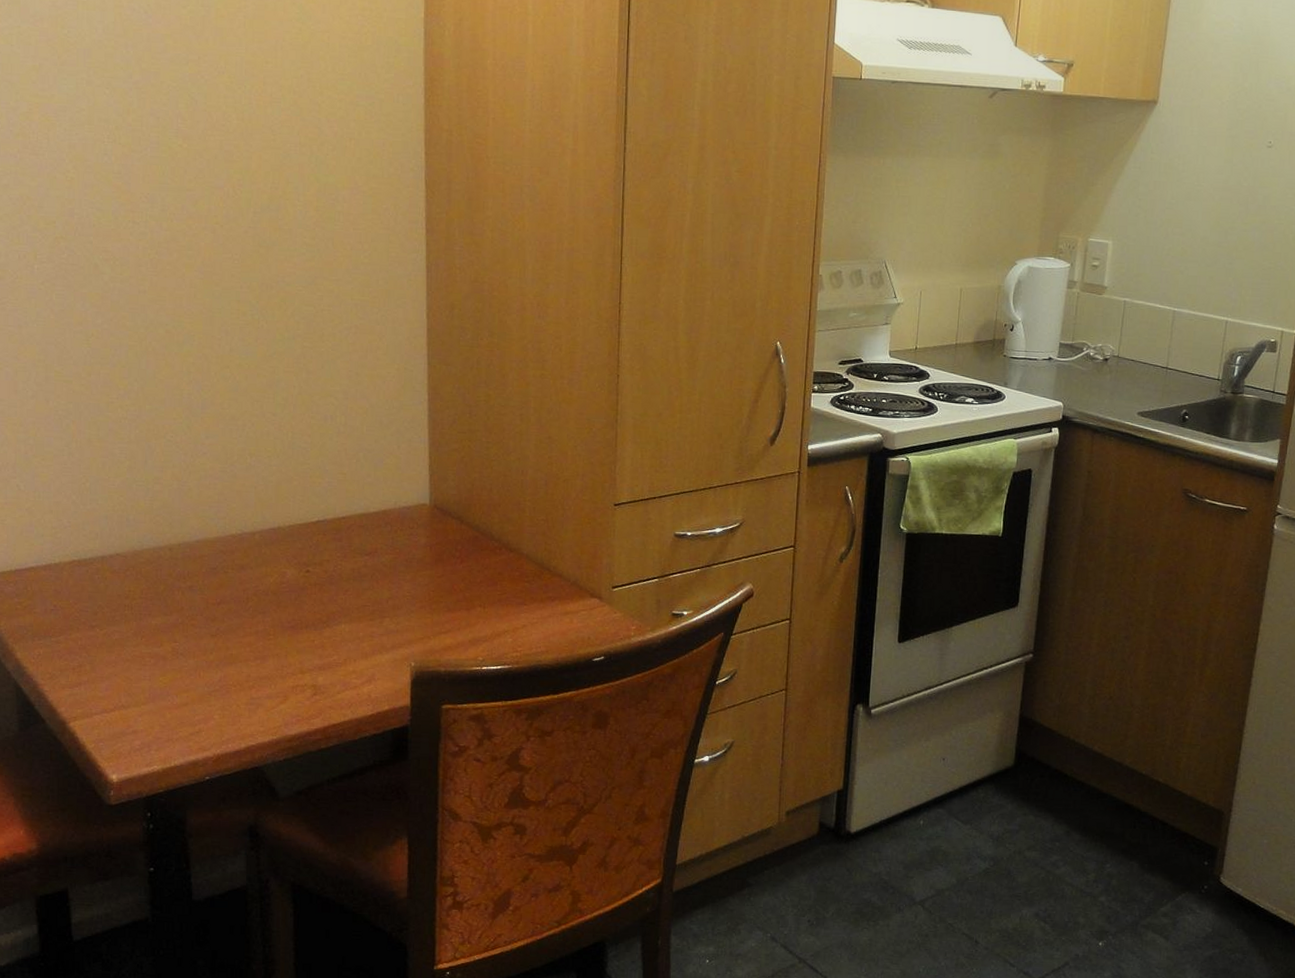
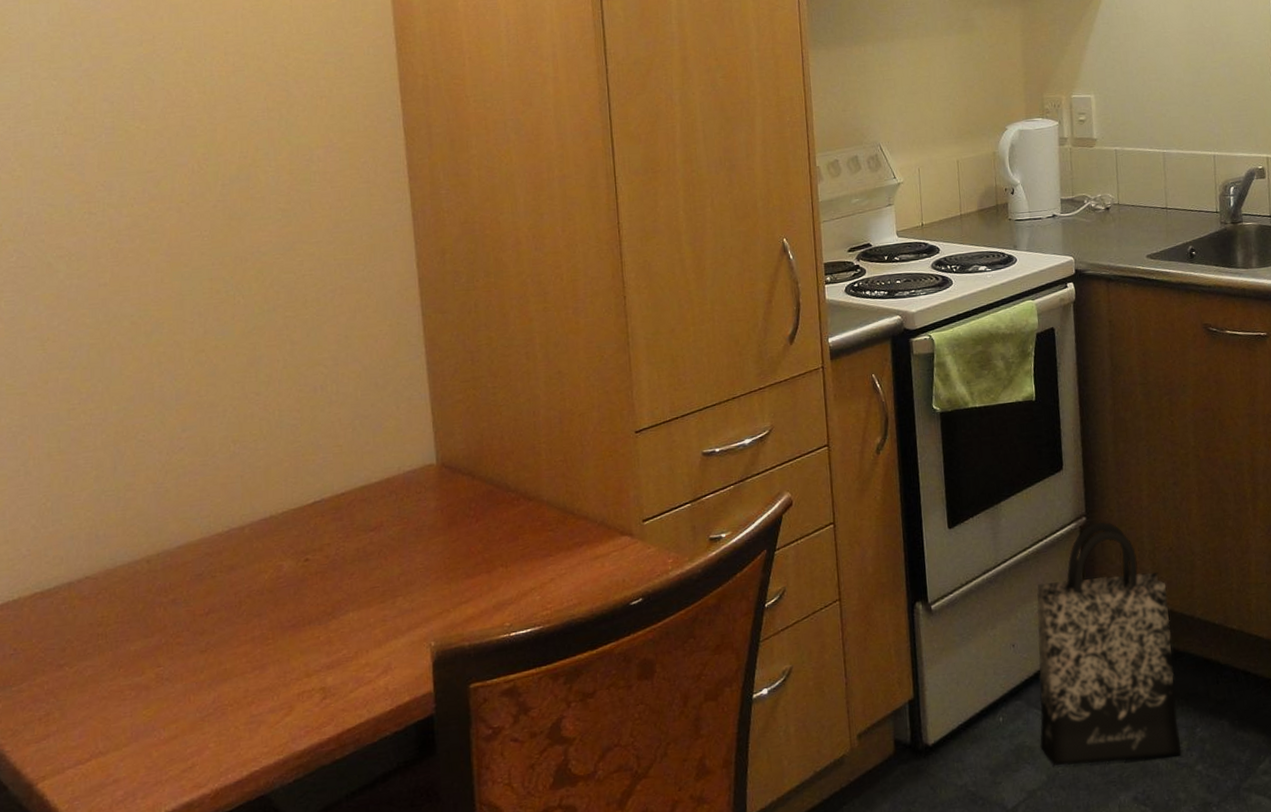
shopping bag: none [955,660,1101,885] -> present [1037,521,1182,766]

